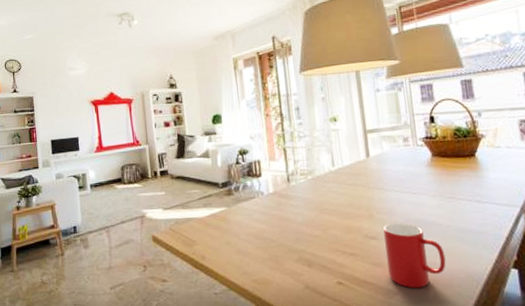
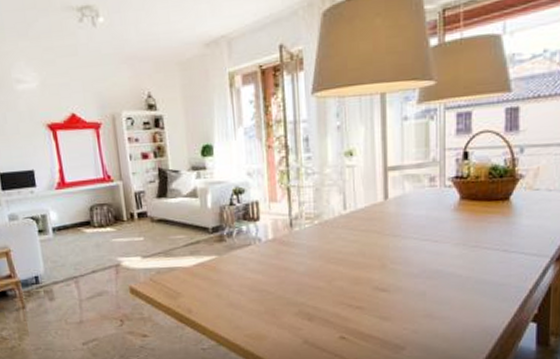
cup: present [383,222,446,289] -> none [396,273,461,343]

